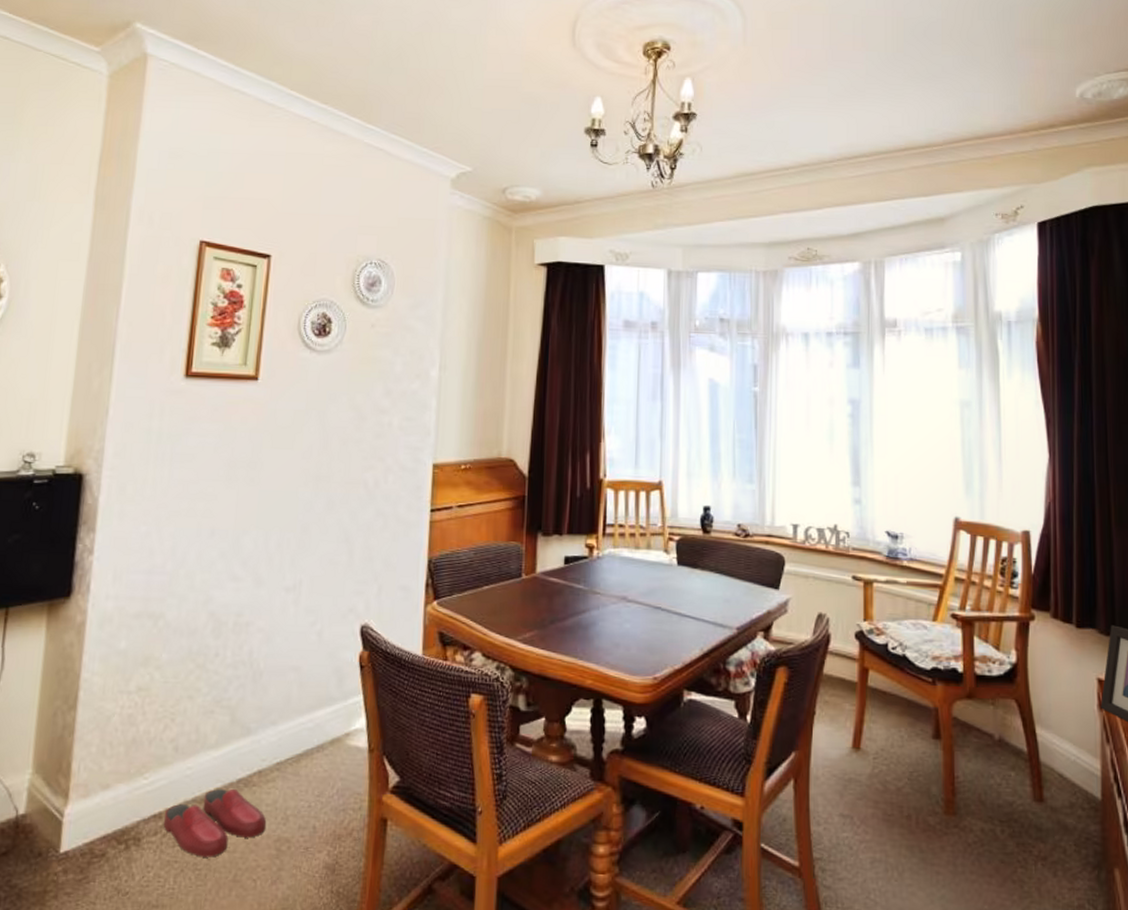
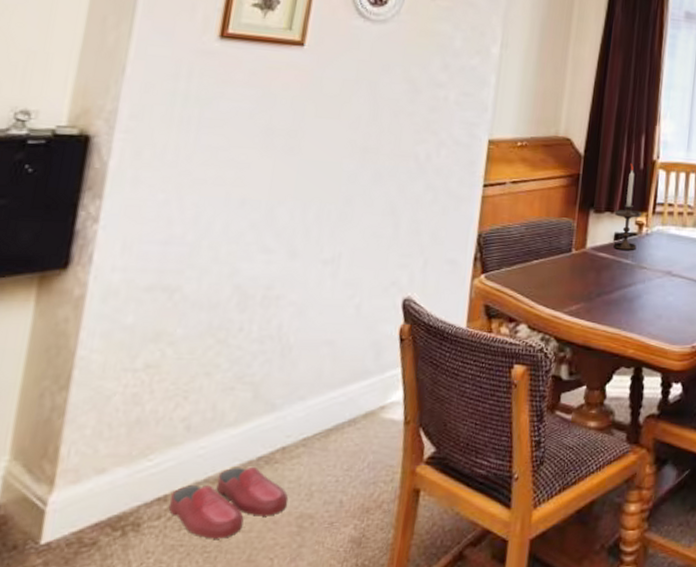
candlestick: none [563,482,592,576] -> present [613,163,642,251]

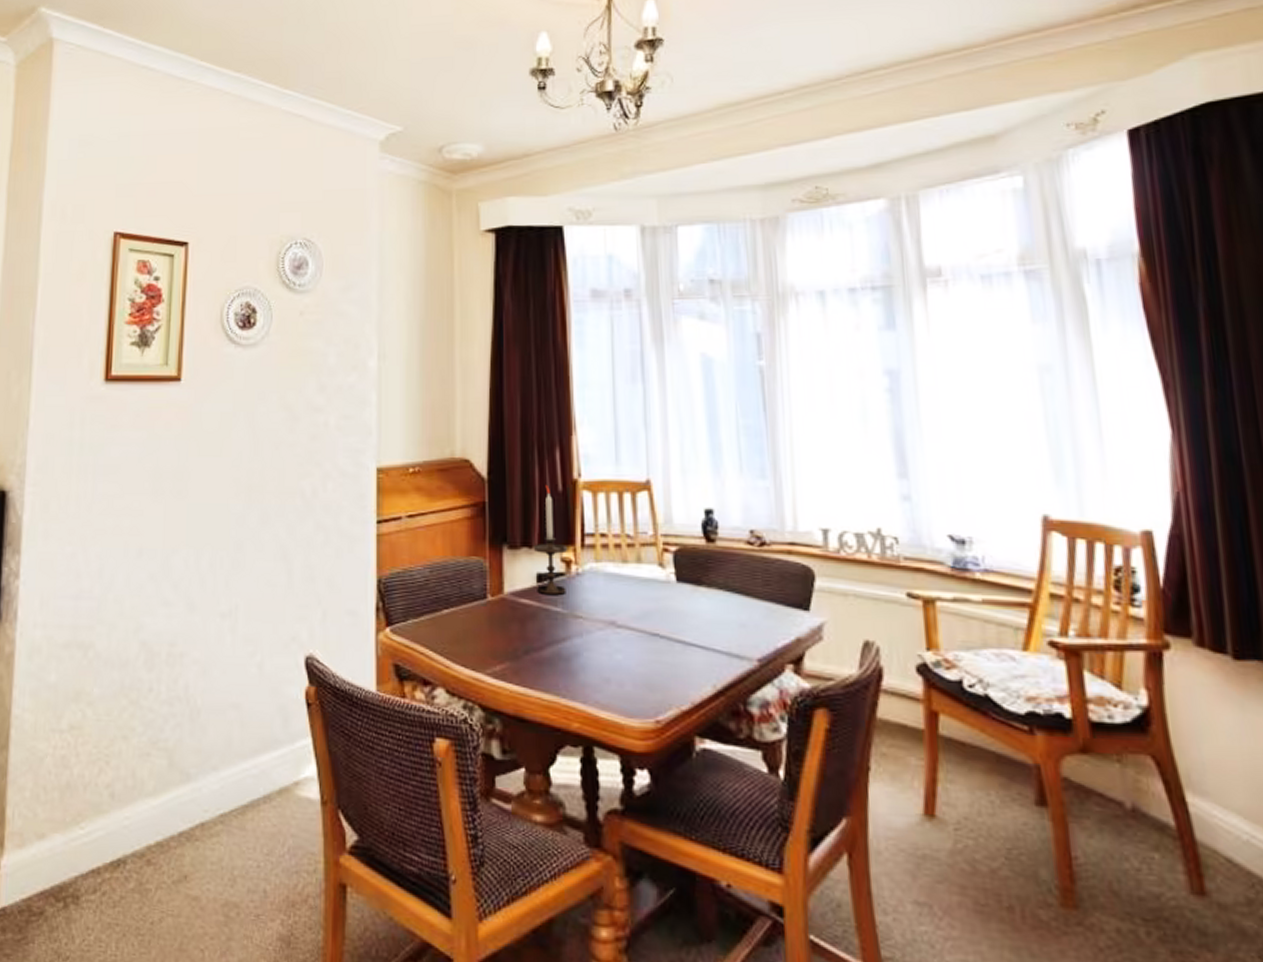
slippers: present [169,466,289,539] -> none [103,842,213,921]

